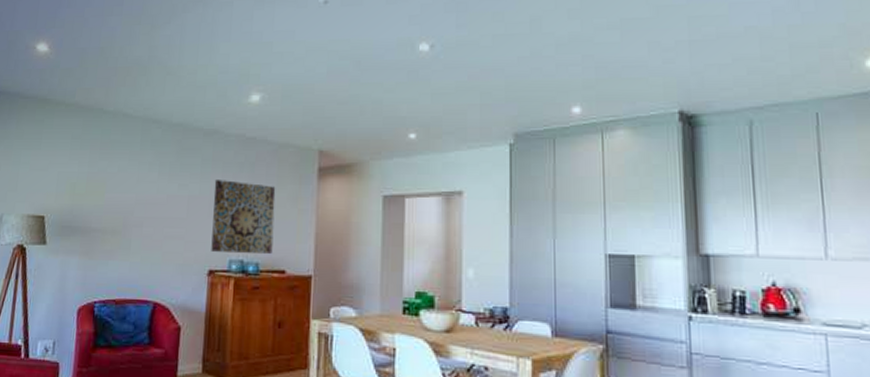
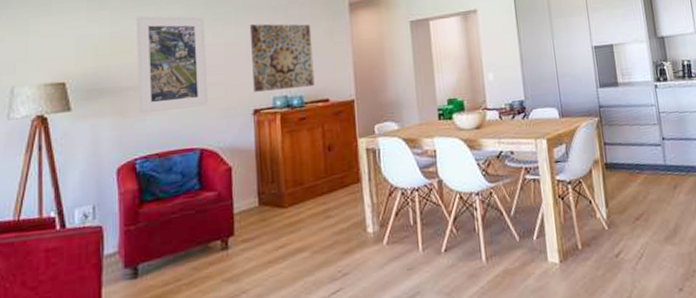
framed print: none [104,158,173,259] -> present [137,15,209,113]

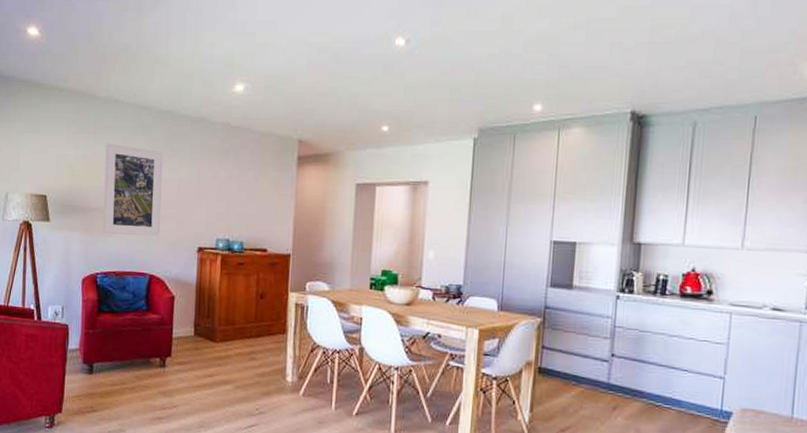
wall art: present [249,23,315,92] -> none [200,165,259,235]

